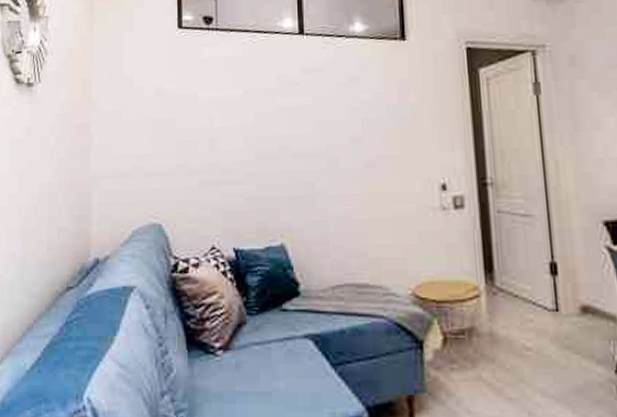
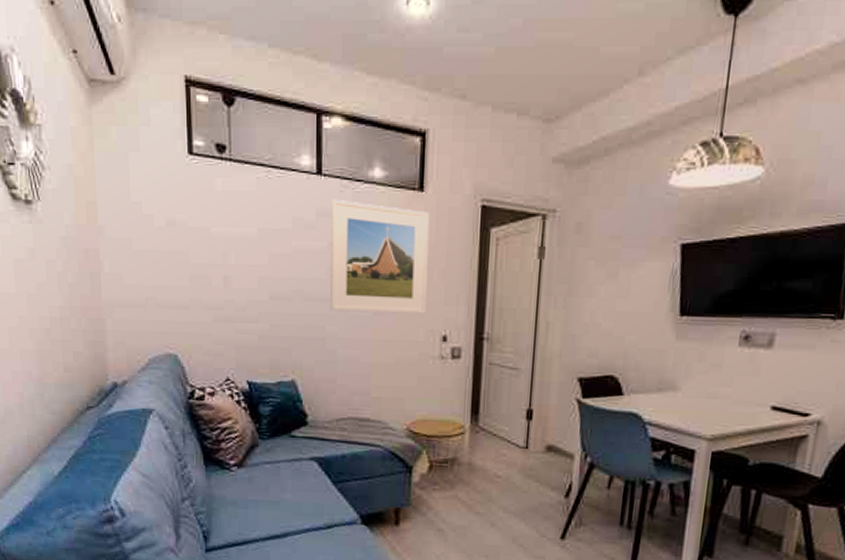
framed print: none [314,55,420,167] -> present [330,198,430,314]

